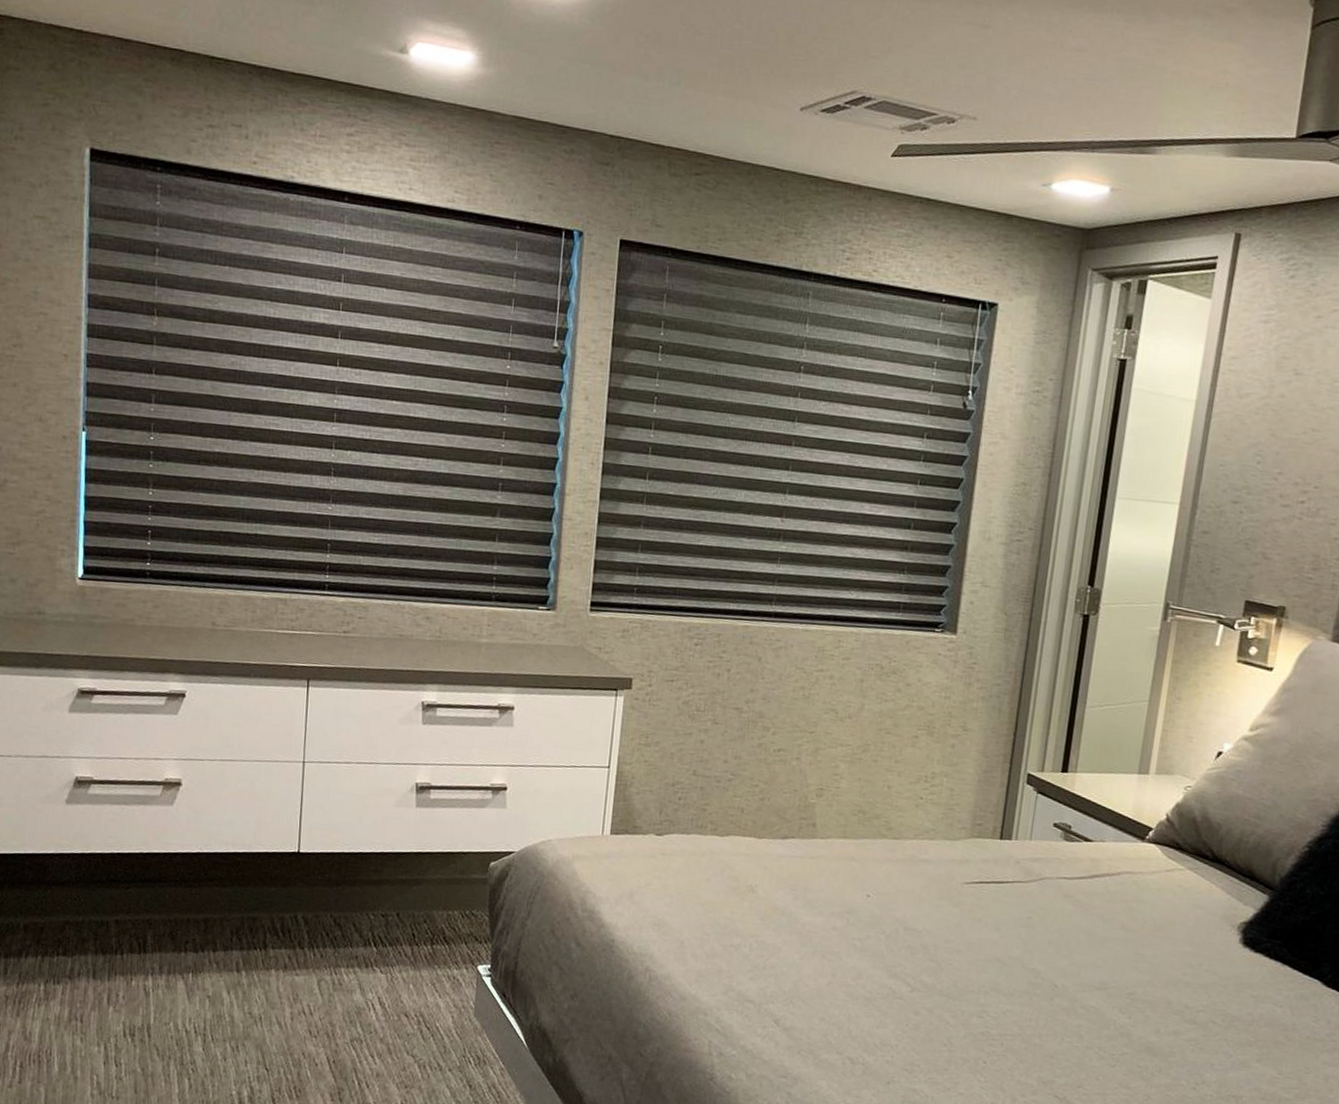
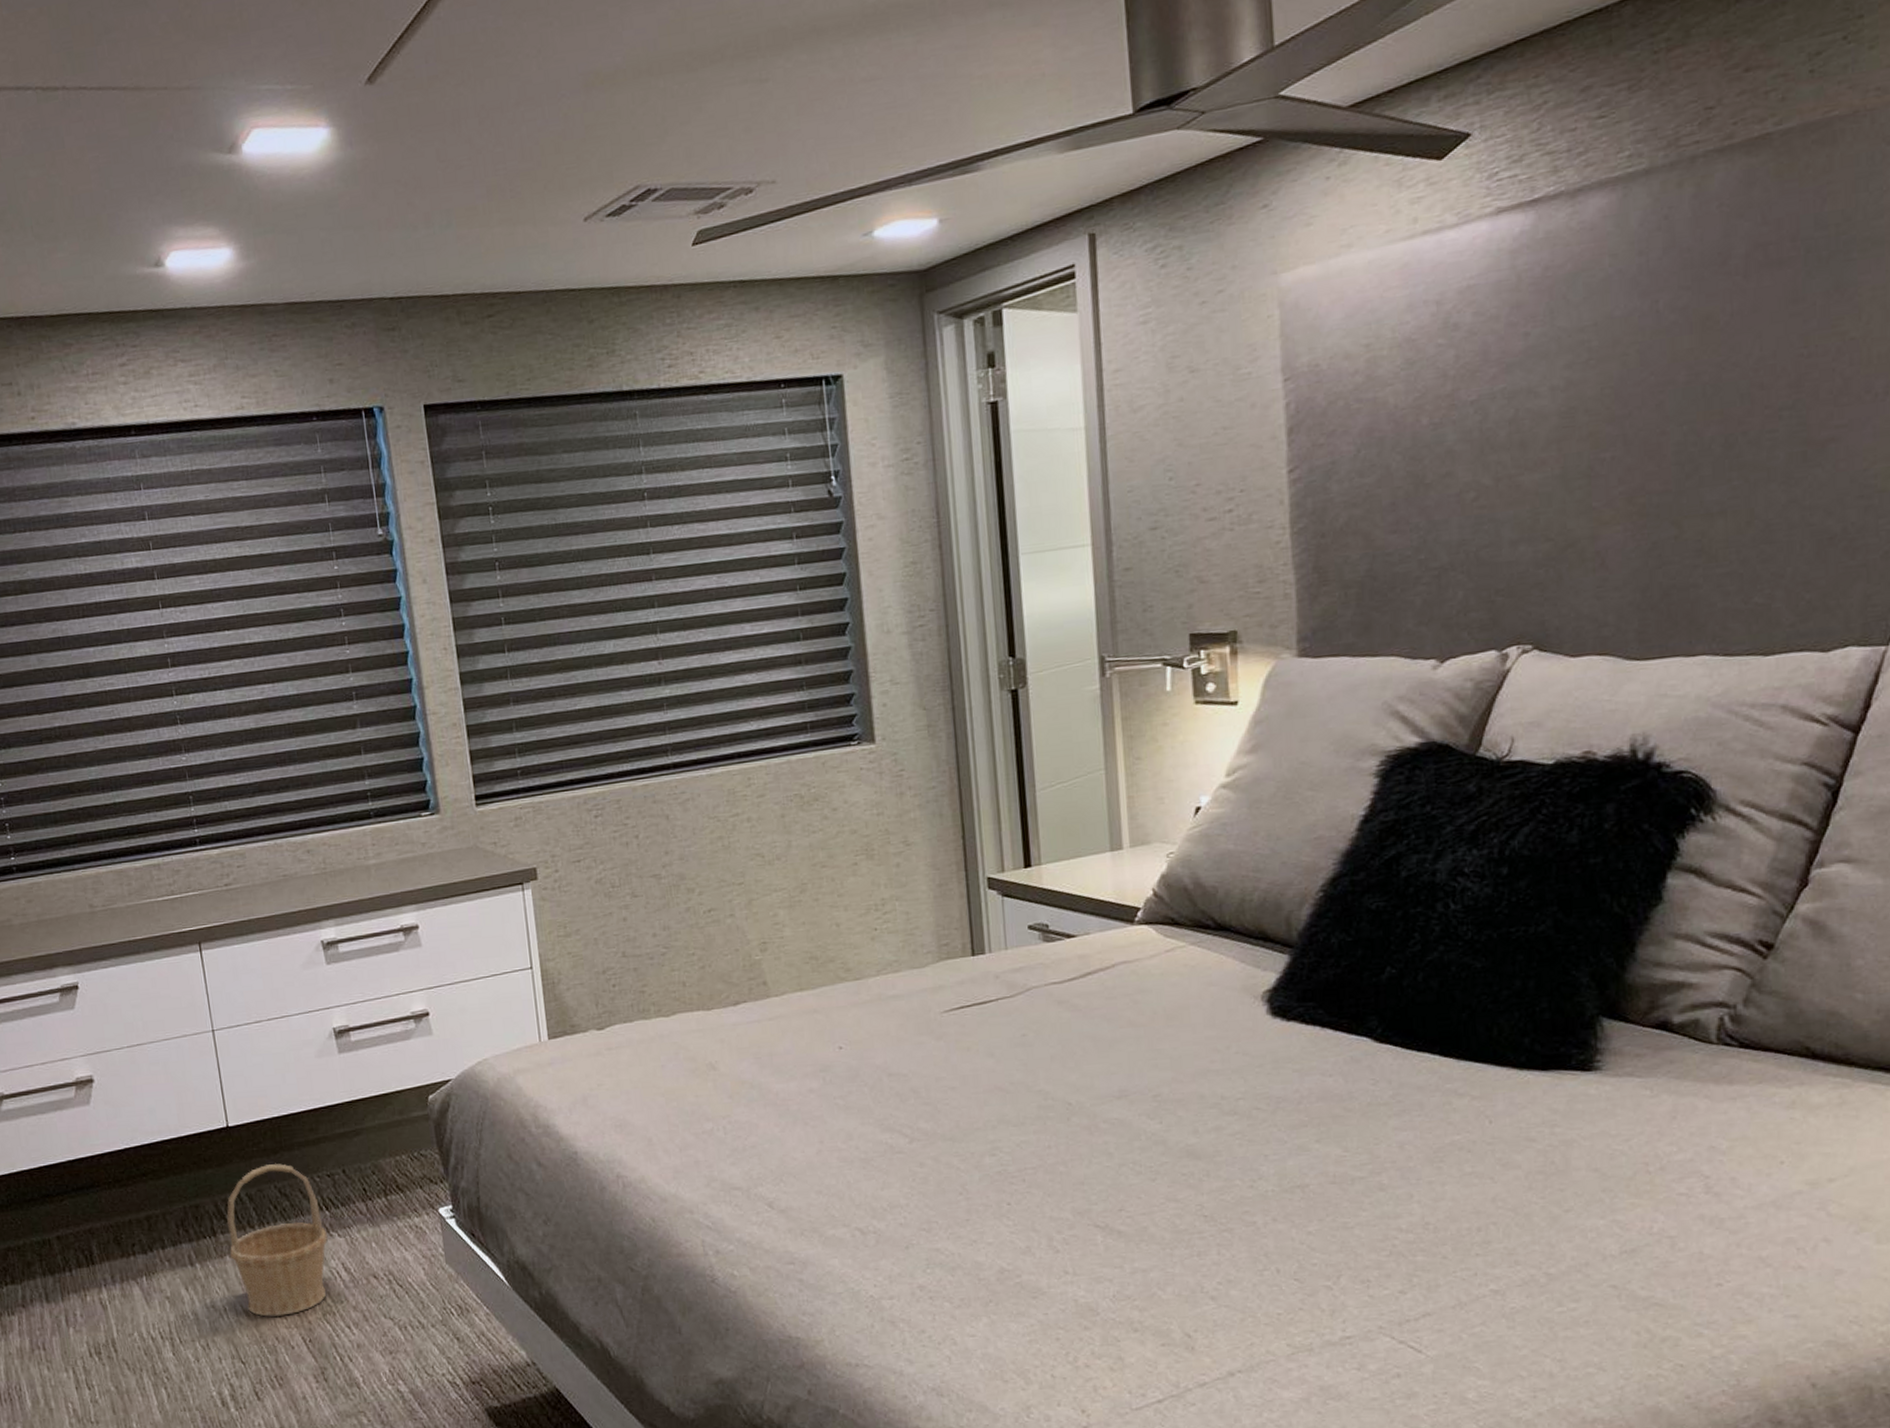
basket: none [275,894,370,1035] -> present [226,1164,328,1317]

